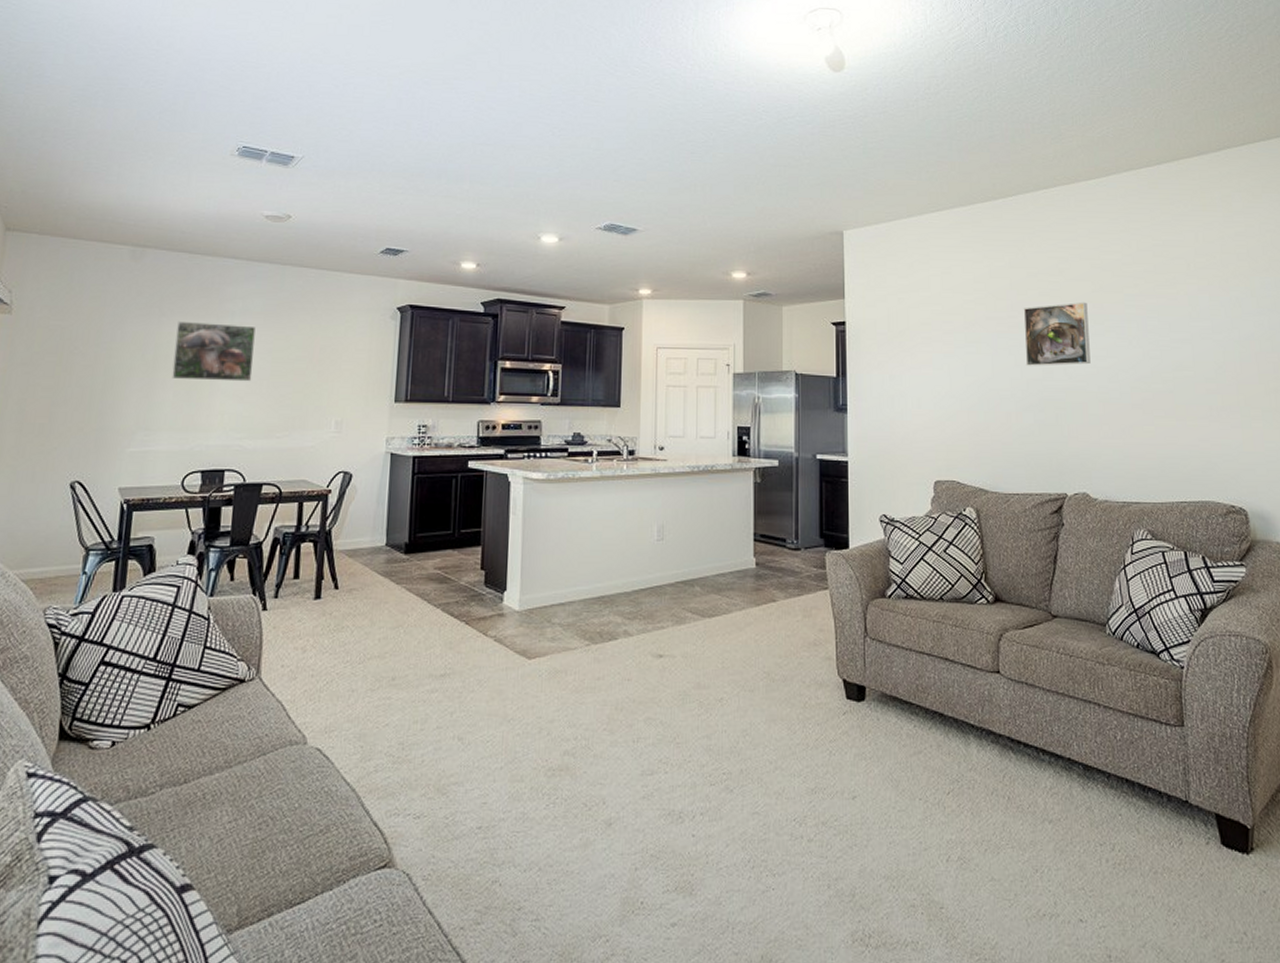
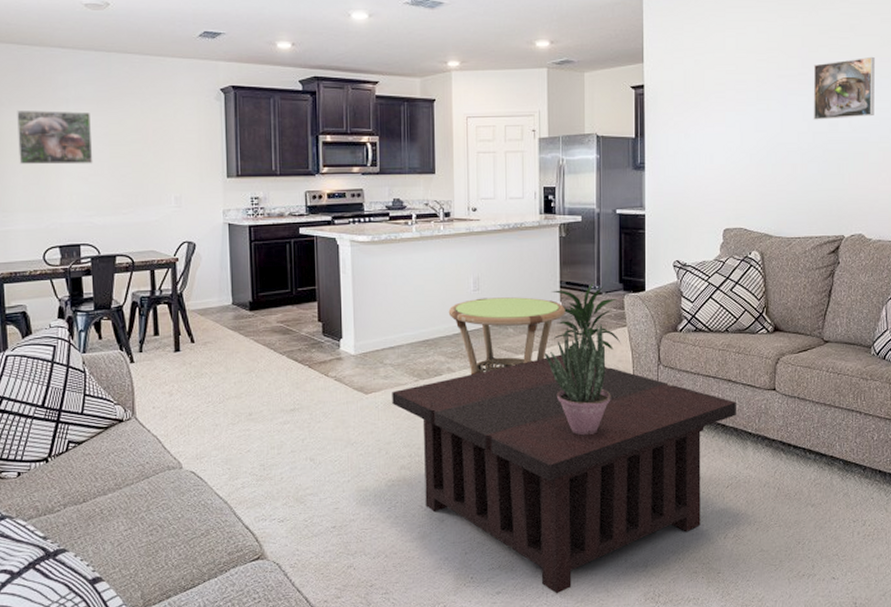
coffee table: none [558,620,956,929] -> present [392,354,736,594]
side table: none [628,549,760,640] -> present [448,297,565,375]
potted plant: none [734,580,811,721] -> present [544,320,611,436]
indoor plant: none [744,535,822,621] -> present [551,281,621,355]

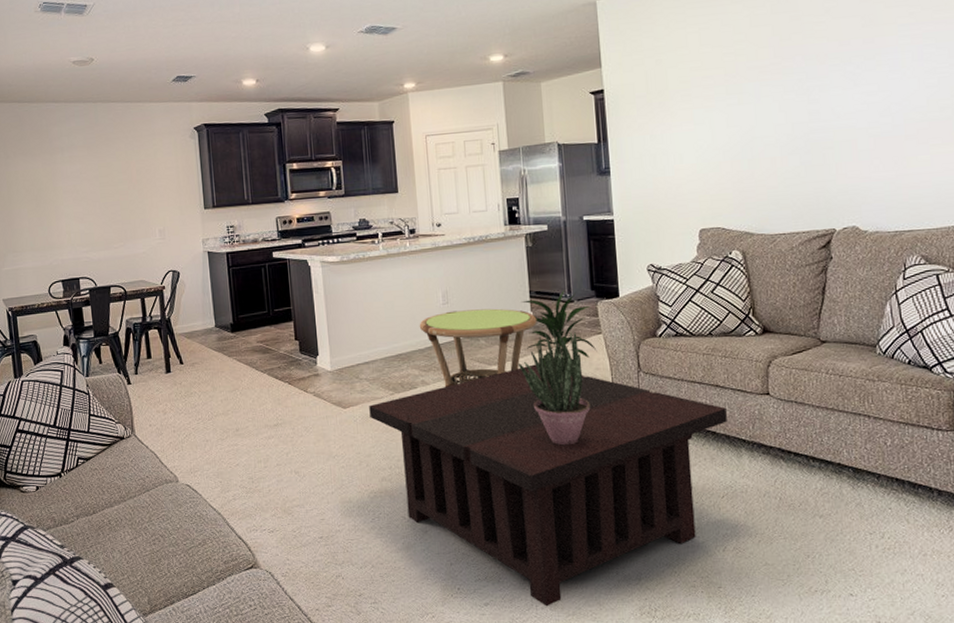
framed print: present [16,109,93,165] -> none [20,158,87,209]
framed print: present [813,56,875,120] -> none [786,38,860,110]

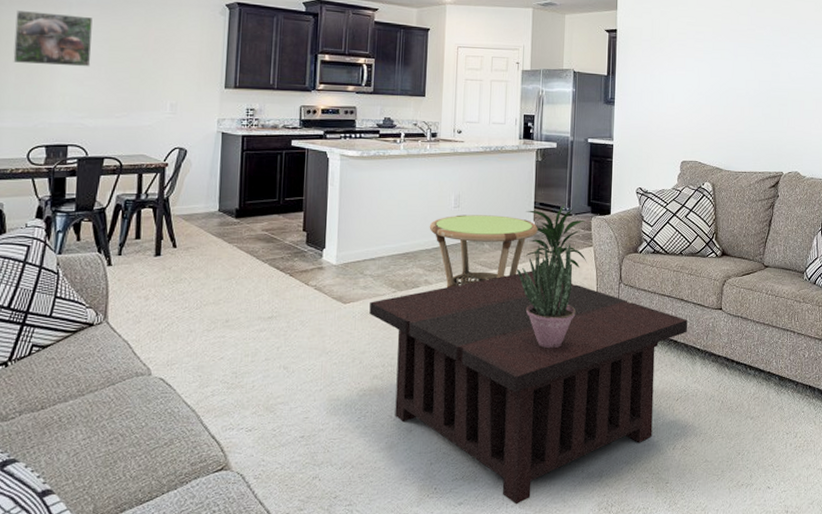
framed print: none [20,158,87,209] -> present [13,9,93,67]

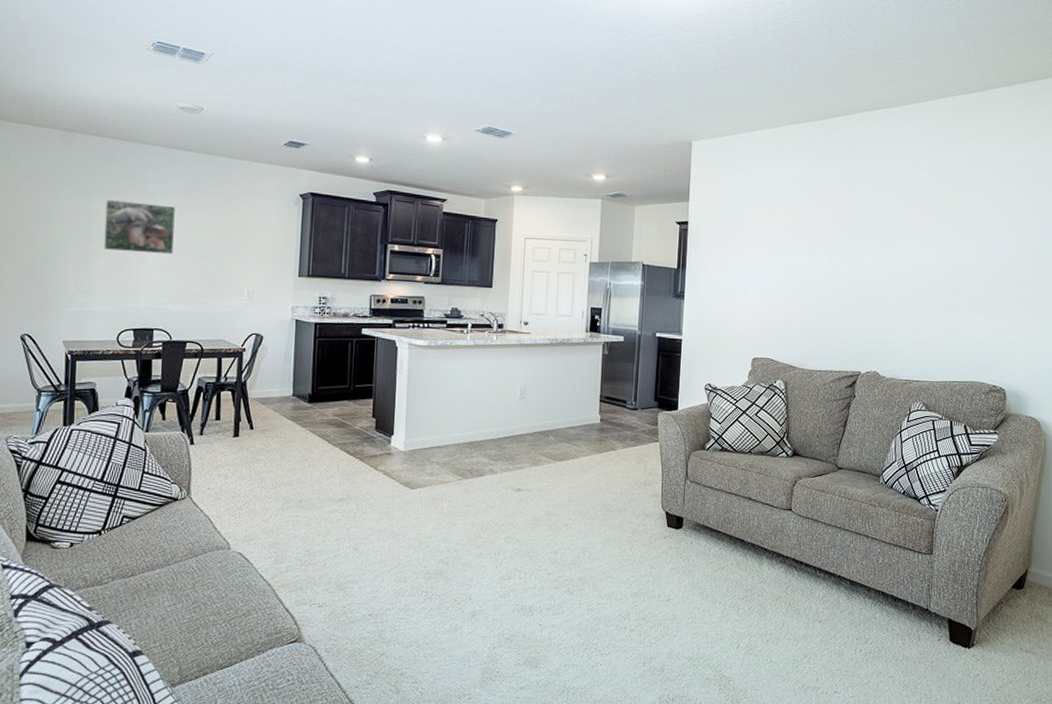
coffee table: present [369,271,687,505] -> none [435,464,755,693]
side table: present [429,214,538,287] -> none [494,406,603,477]
potted plant: present [516,239,576,349] -> none [581,433,640,542]
indoor plant: present [525,203,587,272] -> none [590,398,653,465]

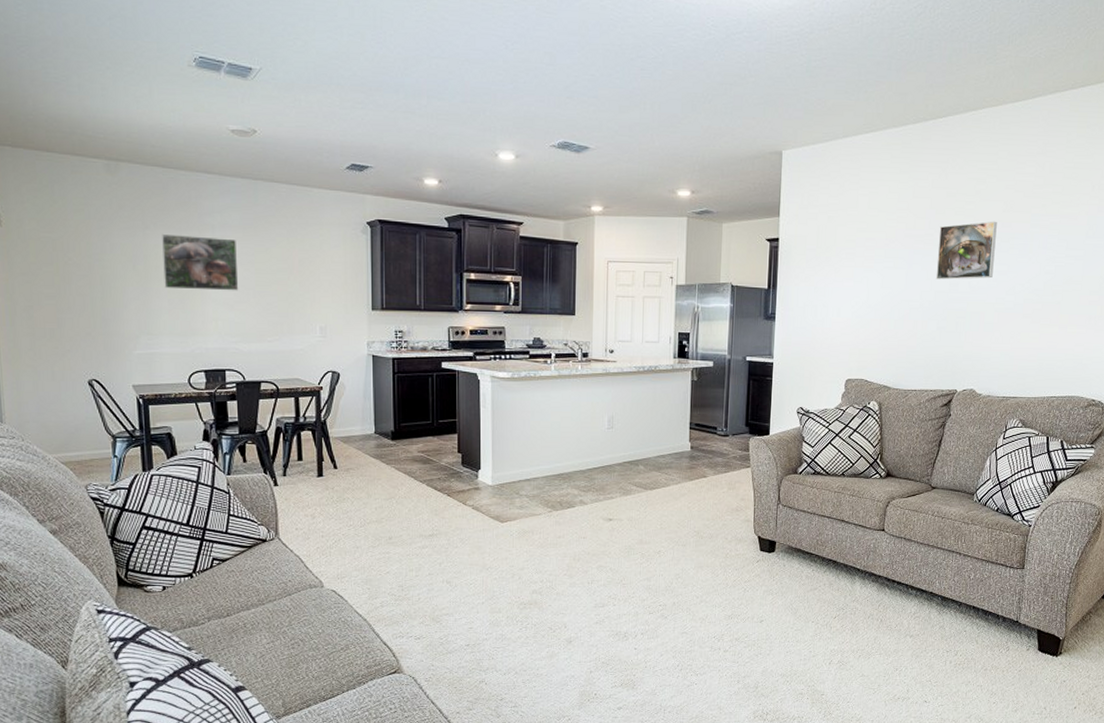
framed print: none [838,212,895,266] -> present [935,221,997,280]

